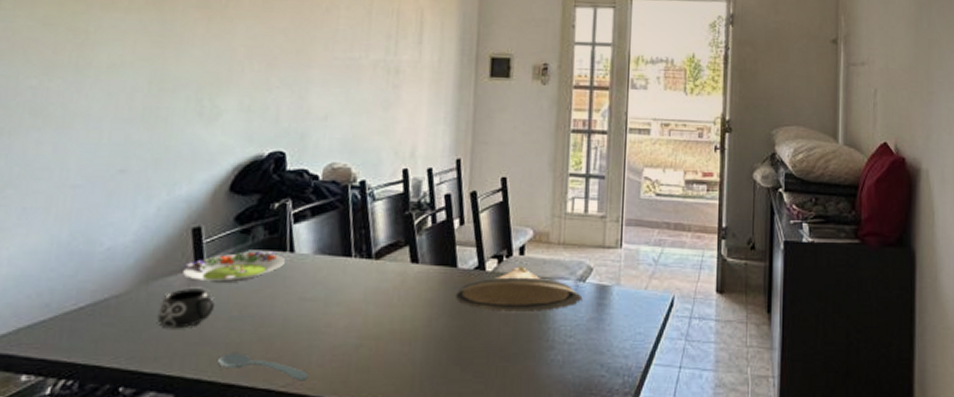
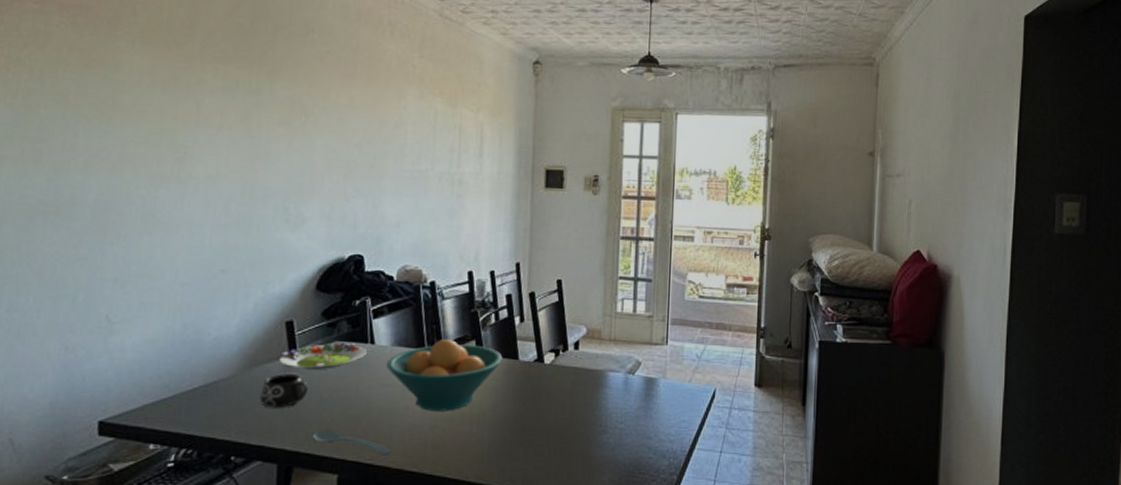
fruit bowl: none [306,245,440,328] -> present [386,338,503,411]
plate: present [454,266,583,313] -> none [517,360,632,401]

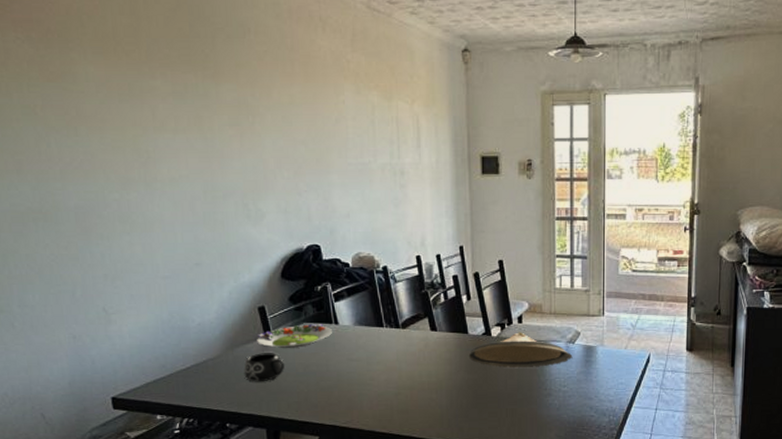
spoon: present [313,430,391,456] -> none [294,400,362,420]
fruit bowl: present [386,338,503,411] -> none [350,317,454,381]
plate: none [517,360,632,401] -> present [468,332,573,369]

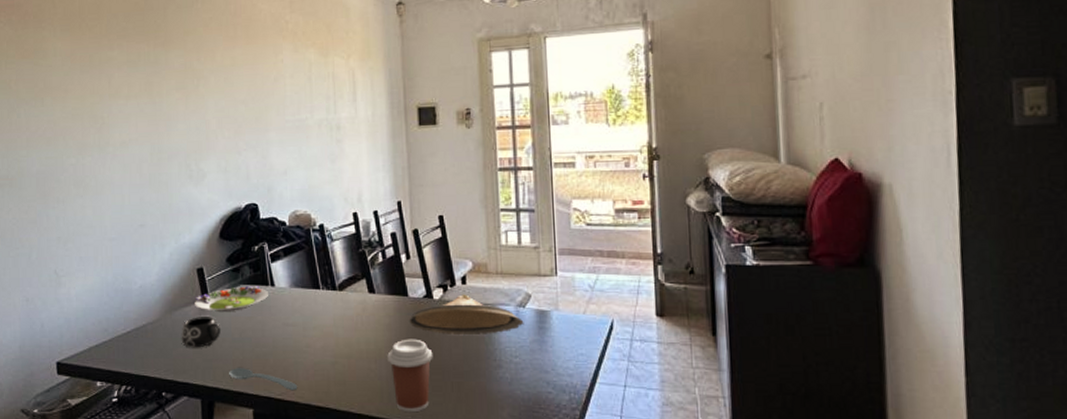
spoon: none [294,400,362,420] -> present [229,368,298,391]
coffee cup: none [448,371,490,436] -> present [387,339,433,413]

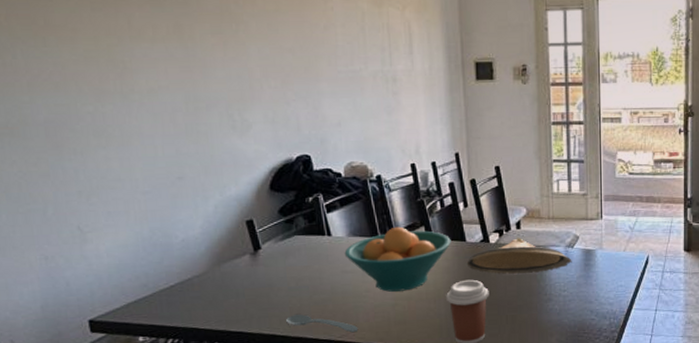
mug: present [181,317,222,348] -> none [232,267,276,299]
salad plate: present [195,286,268,313] -> none [245,236,325,263]
fruit bowl: none [286,278,393,348] -> present [344,226,451,292]

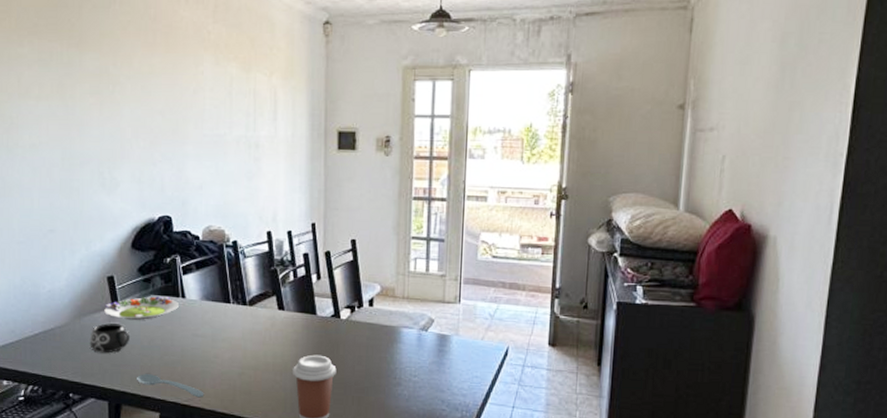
mug: none [232,267,276,299] -> present [89,323,131,353]
salad plate: none [245,236,325,263] -> present [104,296,179,321]
fruit bowl: present [344,226,451,292] -> none [196,294,302,360]
plate: present [466,238,572,275] -> none [315,316,425,355]

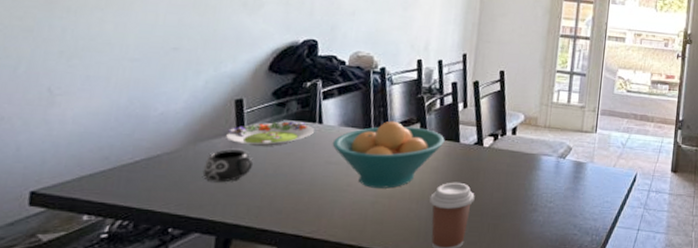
spoon: present [137,374,204,398] -> none [254,204,331,229]
fruit bowl: none [196,294,302,360] -> present [332,121,445,189]

